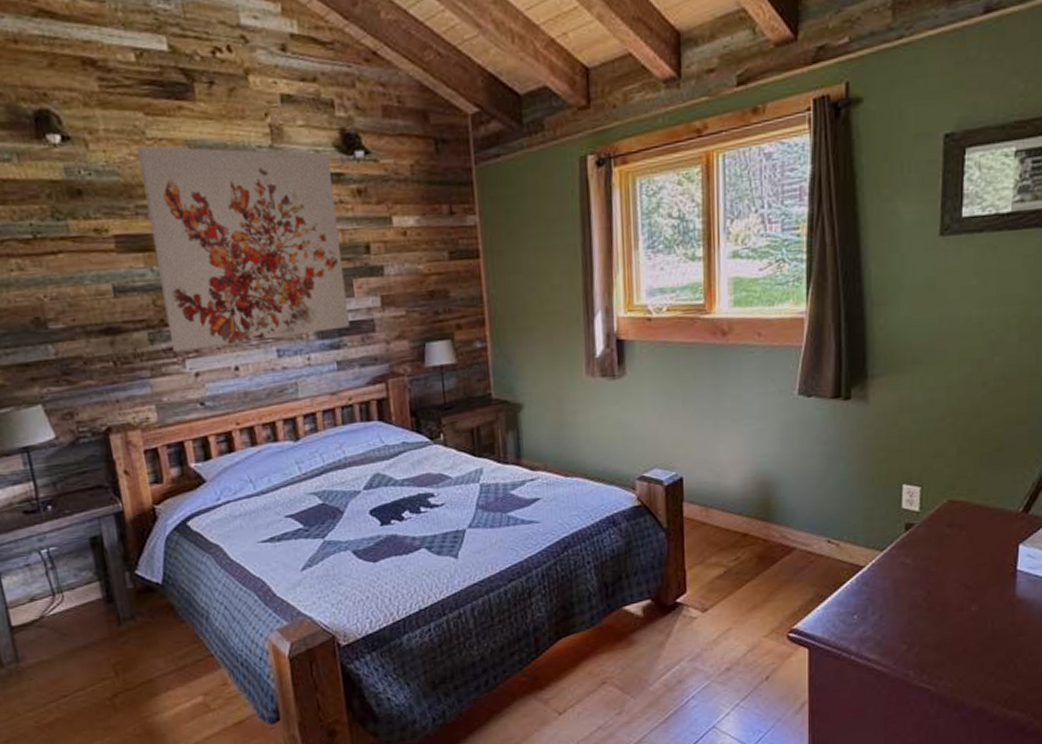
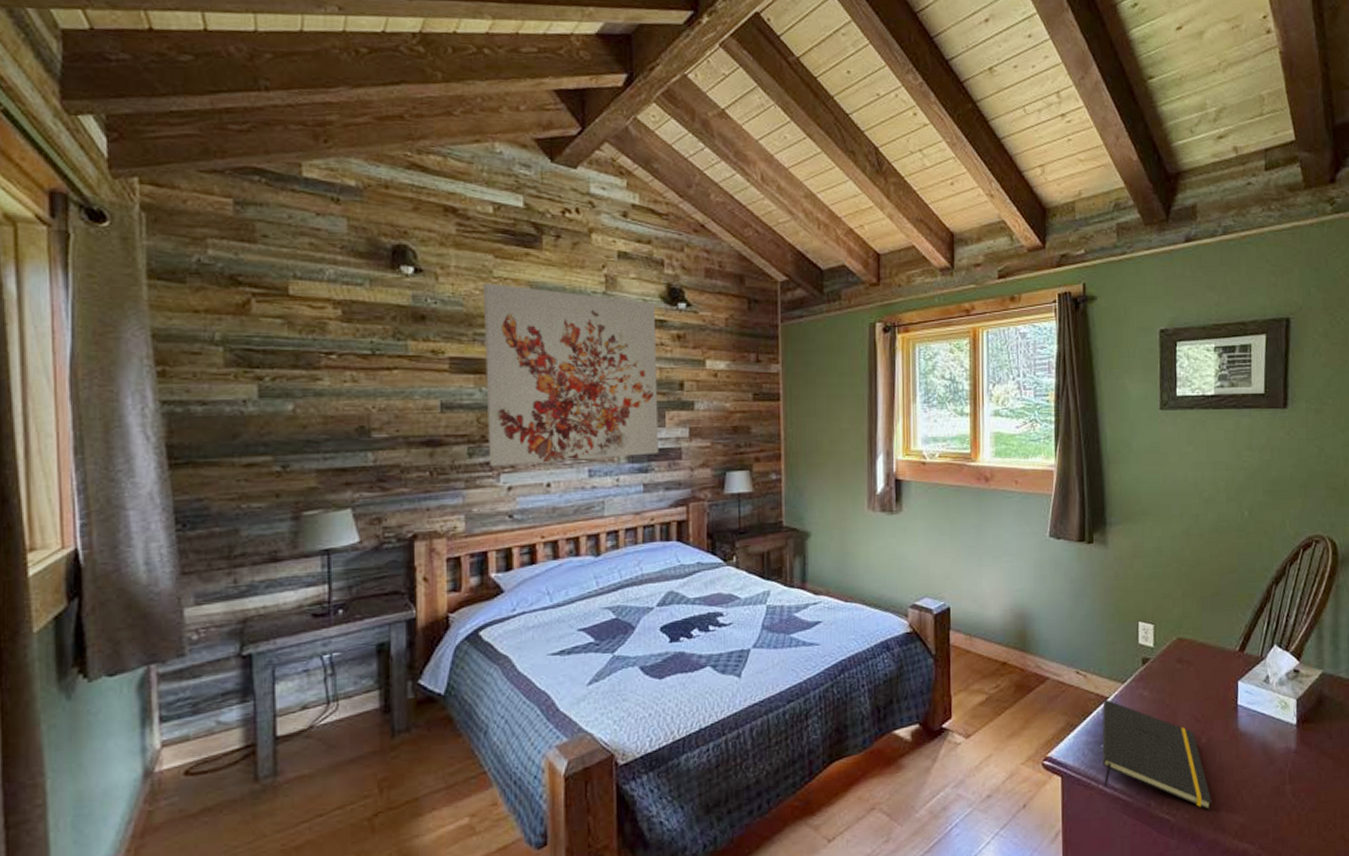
notepad: none [856,568,980,680] -> present [1102,699,1212,811]

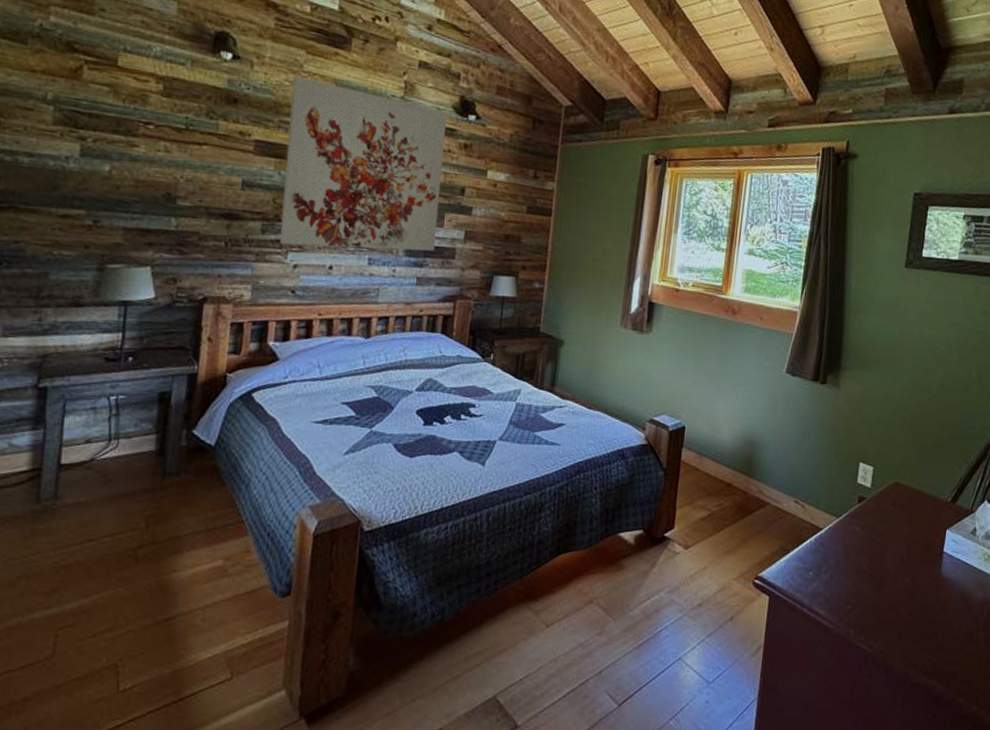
notepad: present [1102,699,1212,811] -> none [808,530,908,646]

